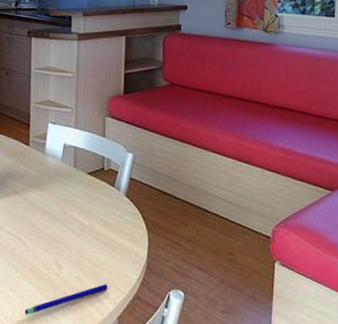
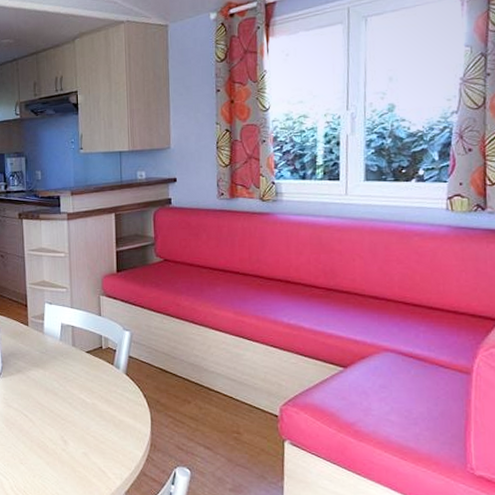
pen: present [24,284,108,315] -> none [35,460,114,487]

